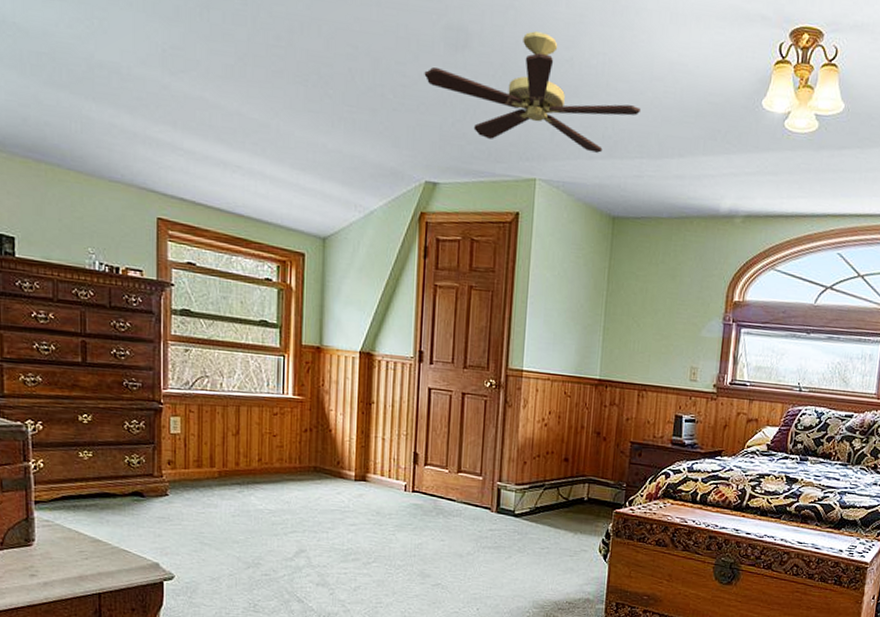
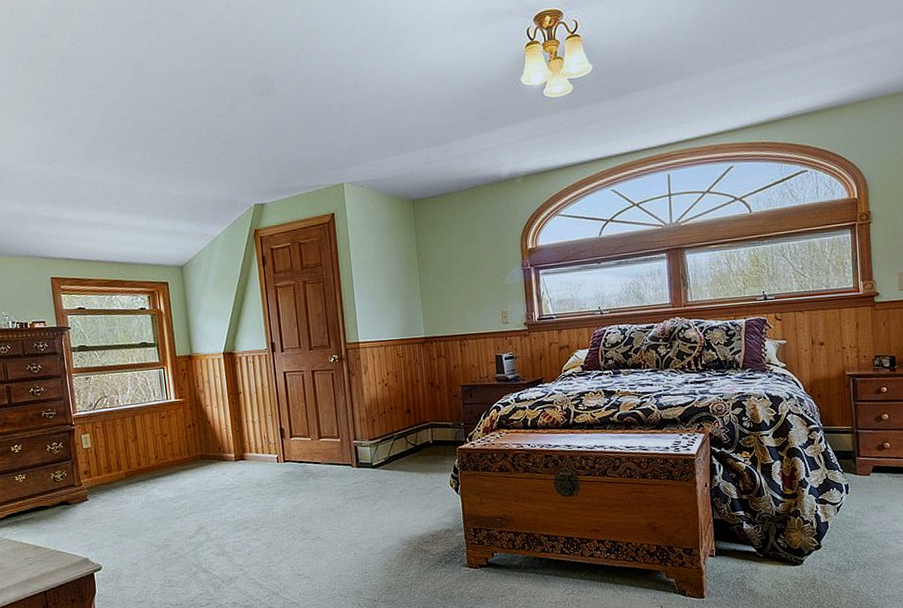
ceiling fan: present [424,31,642,153] -> none [240,66,421,160]

